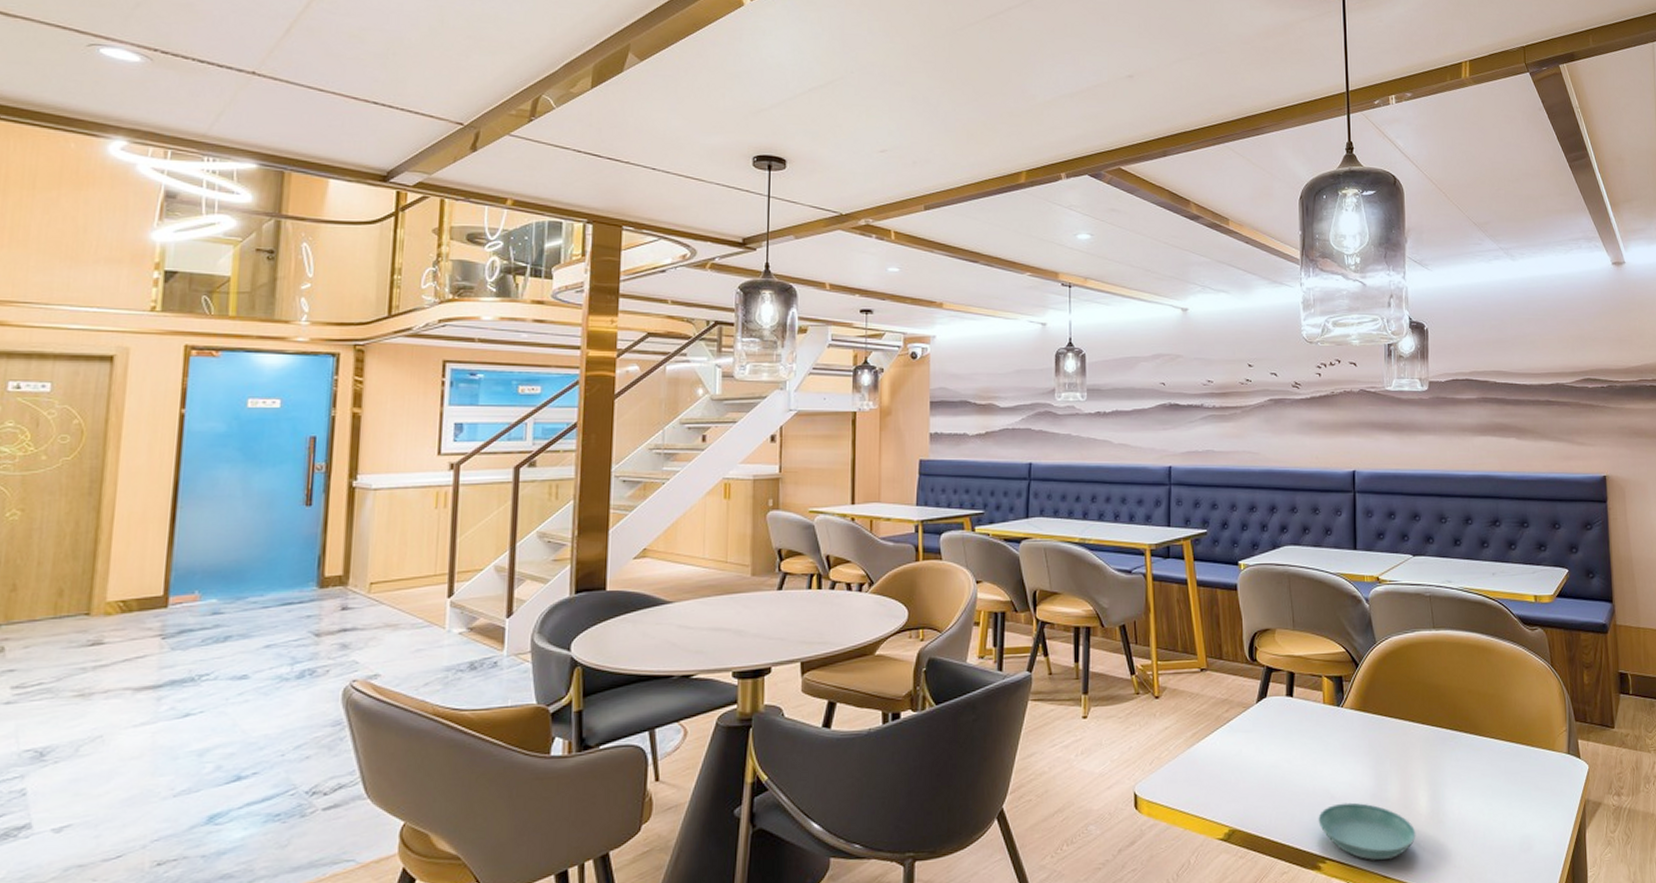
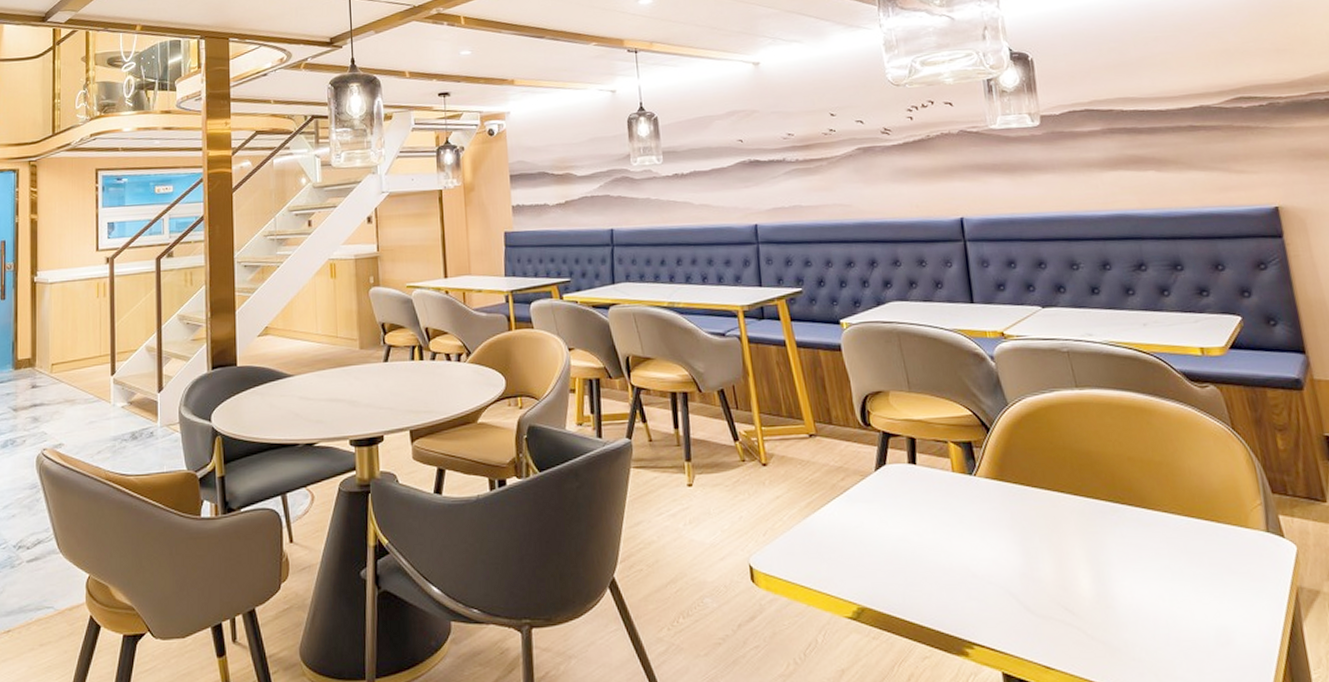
saucer: present [1318,802,1416,860] -> none [959,582,1081,648]

